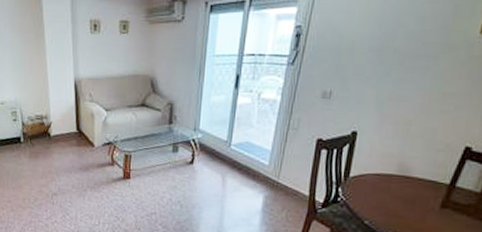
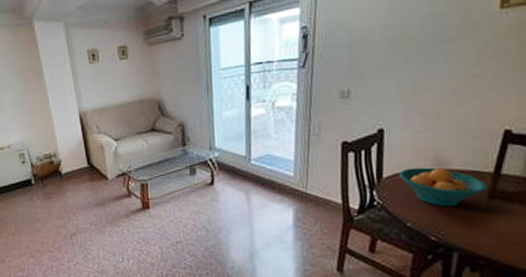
fruit bowl: none [364,171,443,211] -> present [398,167,488,207]

